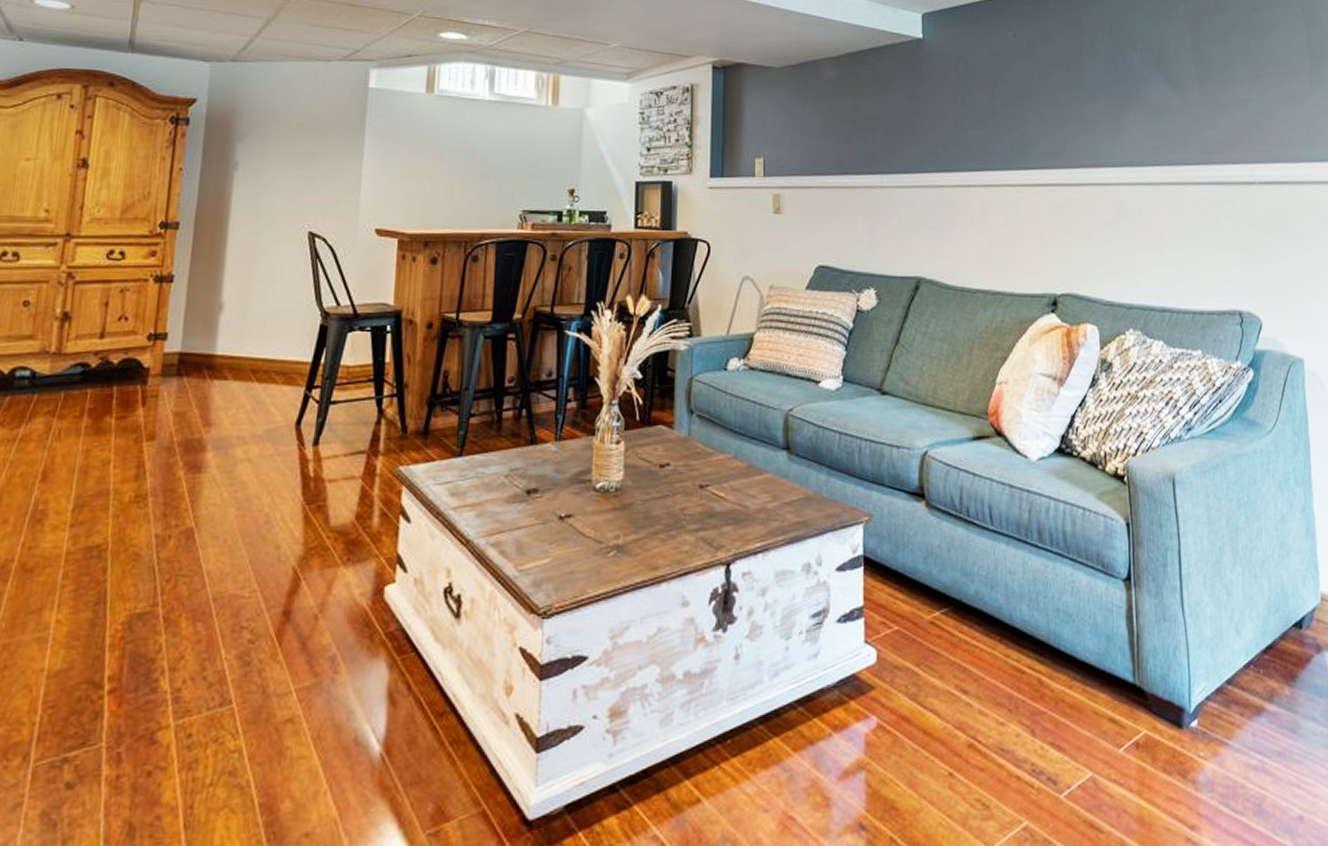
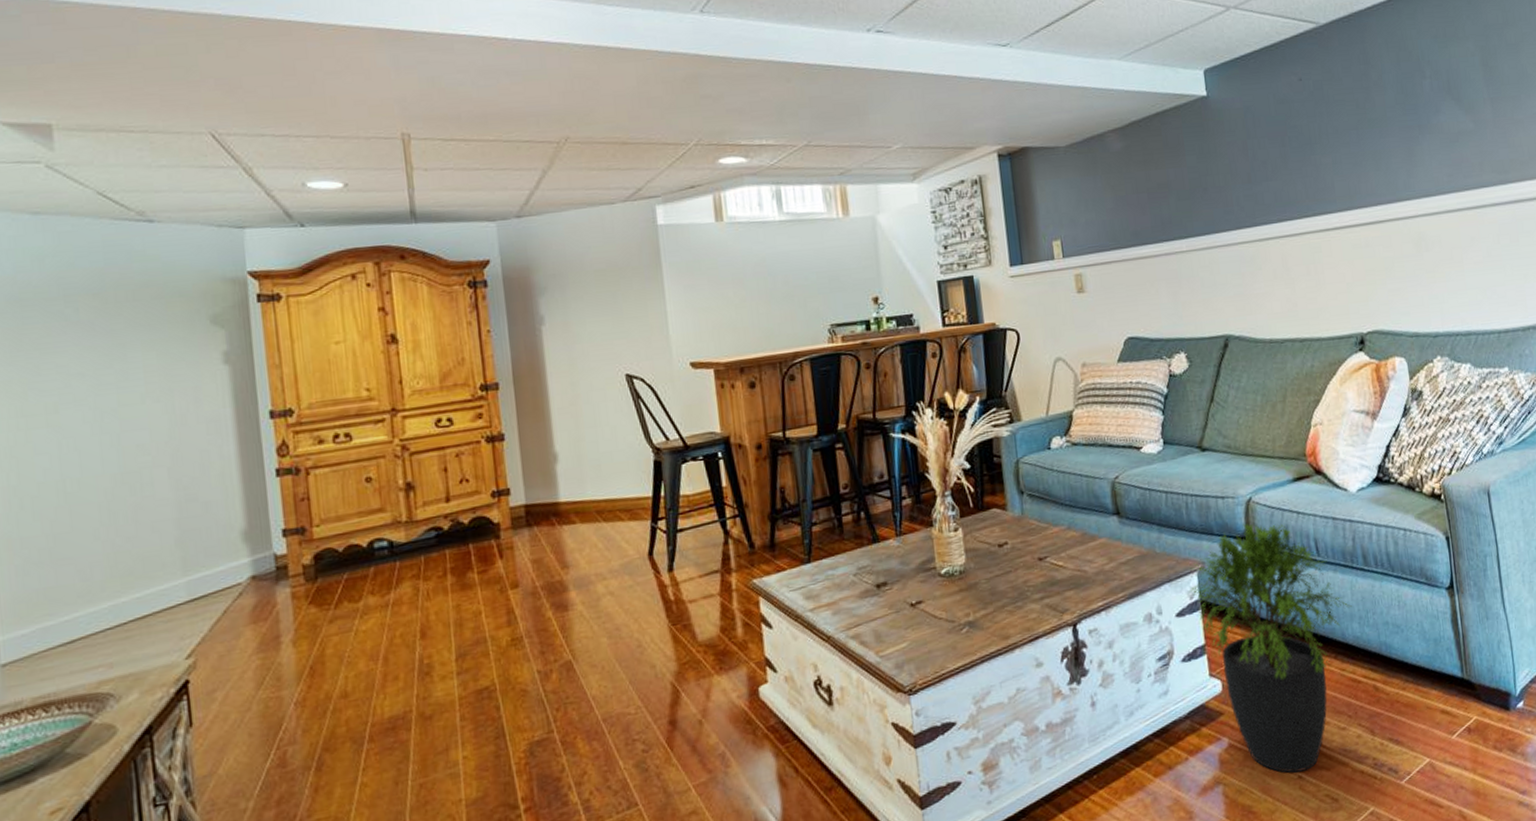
potted plant: none [851,479,1022,768] -> present [1187,523,1352,773]

